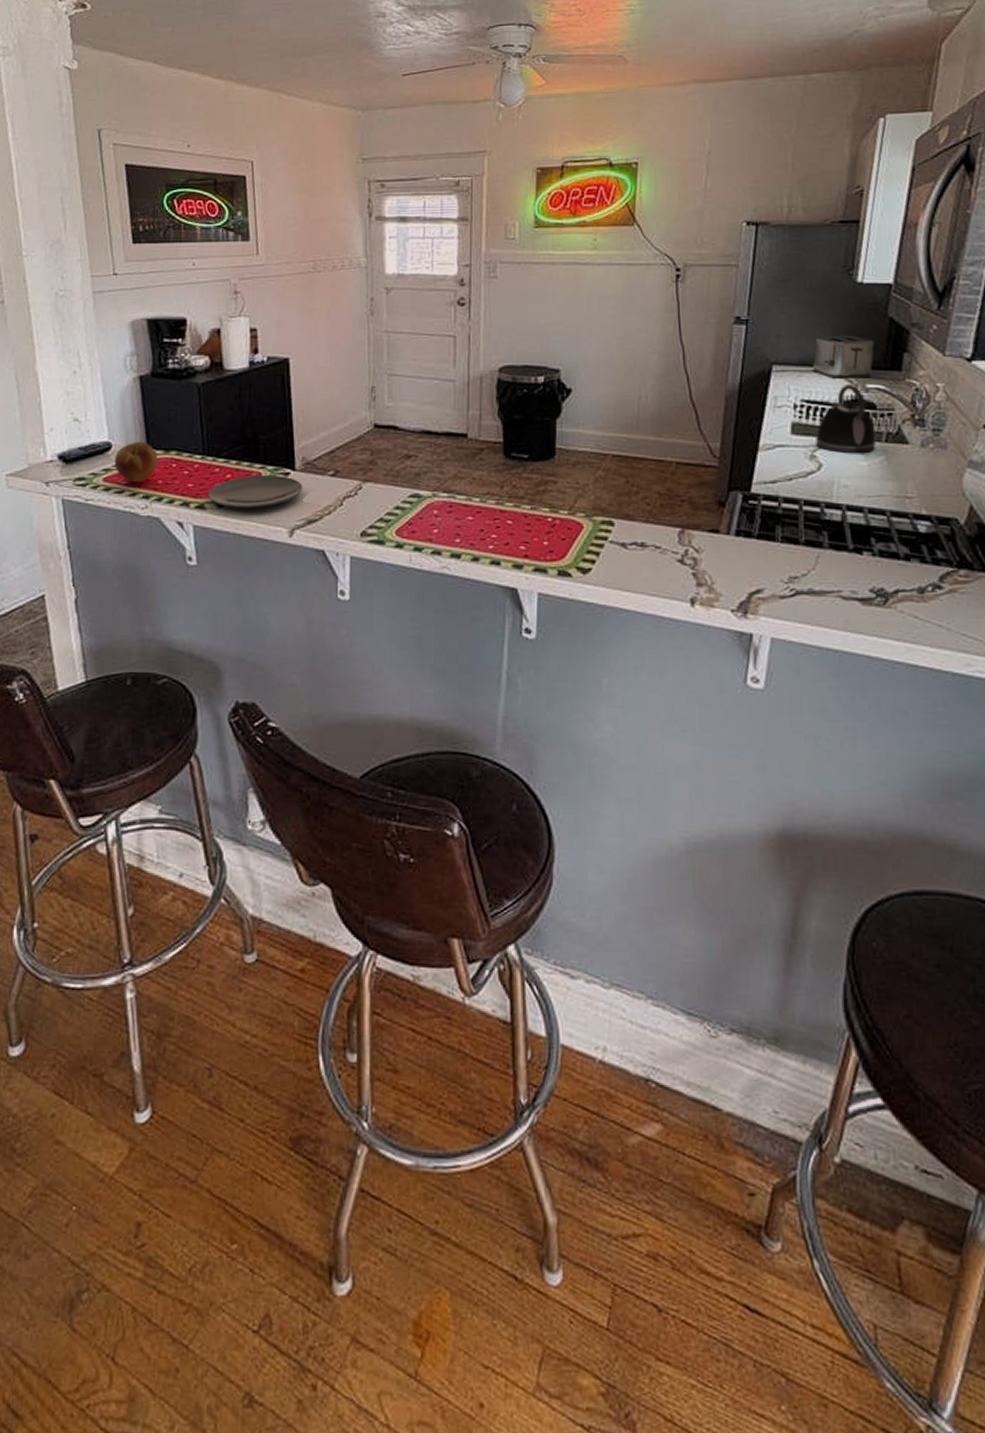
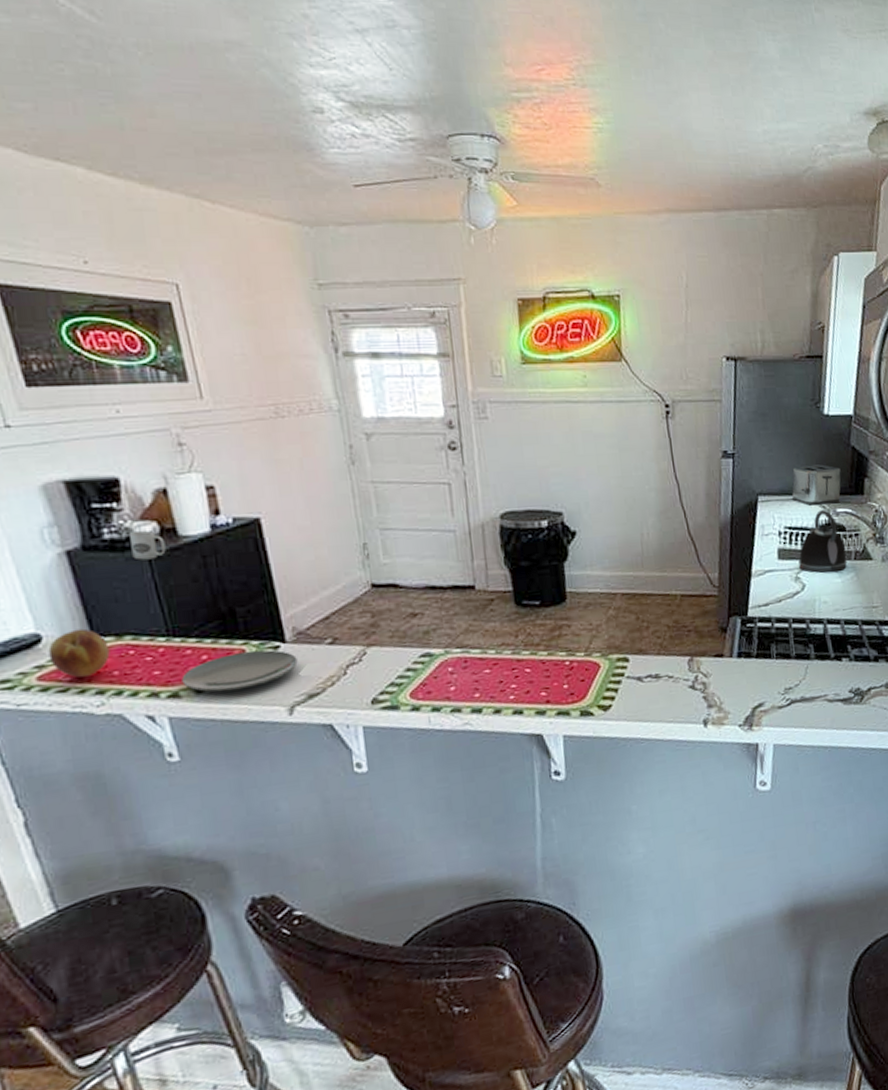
mug: none [187,362,213,388] -> present [130,530,166,560]

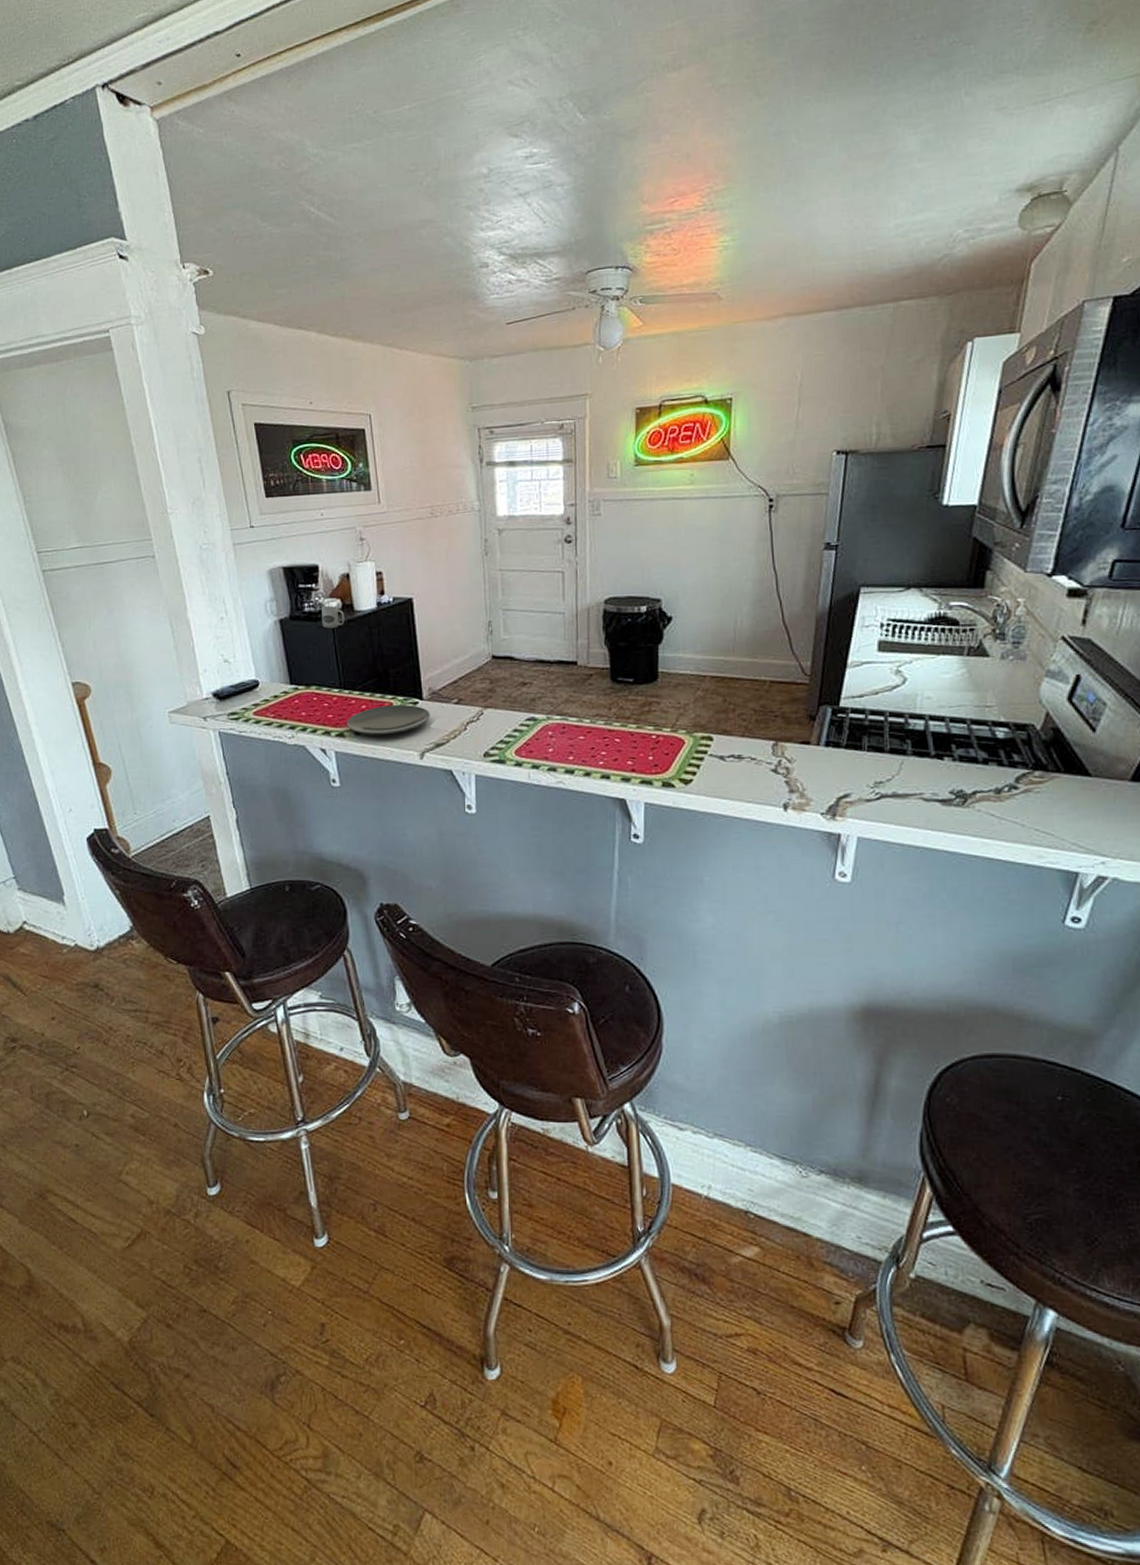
fruit: present [48,628,110,678] -> none [262,678,301,715]
toaster: present [791,464,841,507] -> none [899,556,958,599]
kettle: present [798,510,848,574] -> none [901,603,959,668]

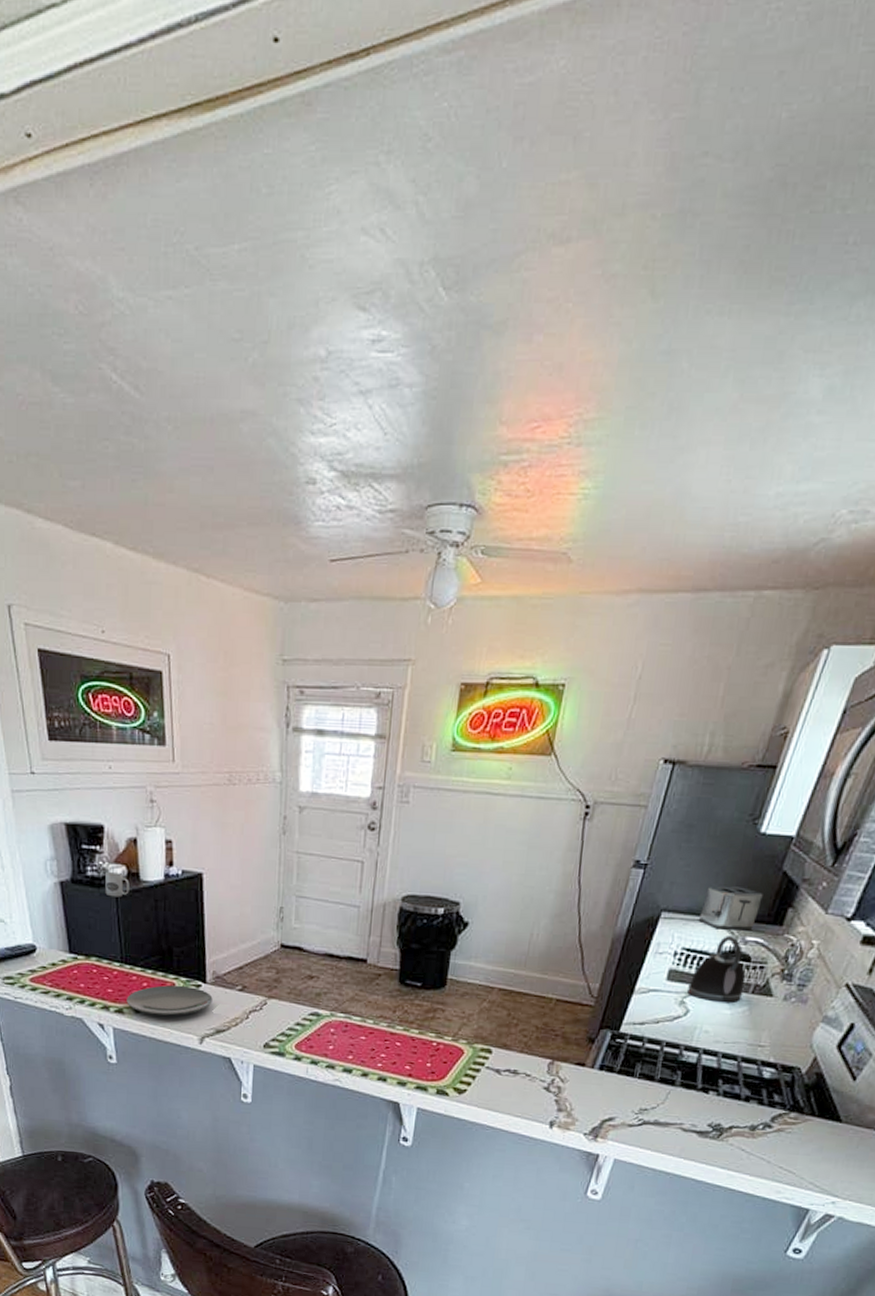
toaster: none [899,556,958,599] -> present [699,885,763,931]
kettle: none [901,603,959,668] -> present [687,936,746,1003]

